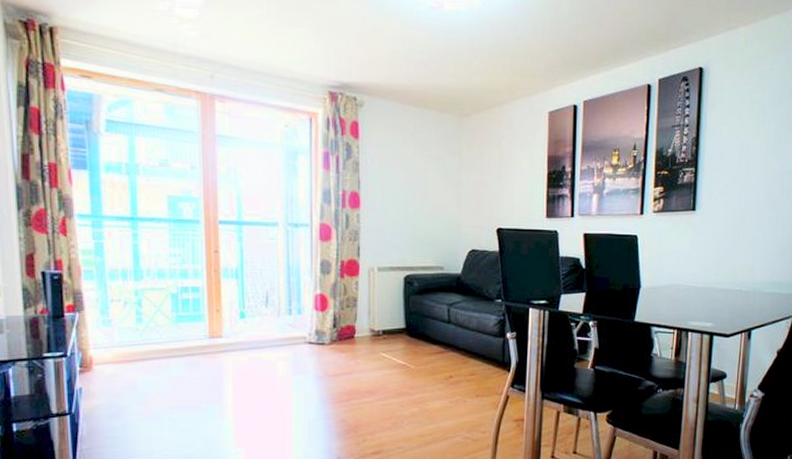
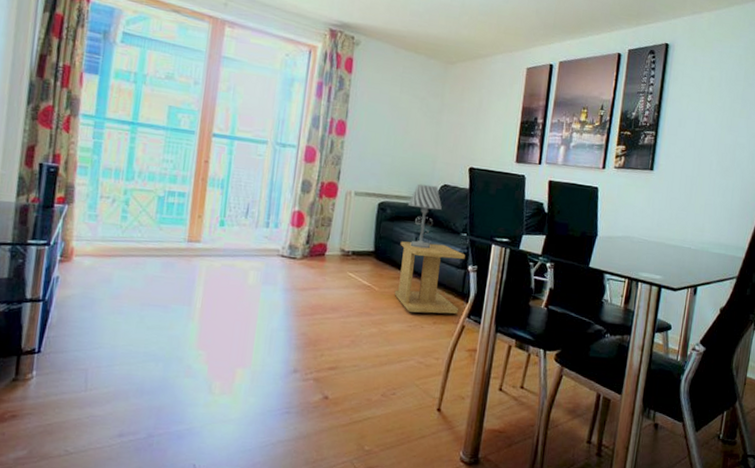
side table: none [432,313,502,387] -> present [394,241,466,314]
table lamp: none [435,251,473,320] -> present [407,183,443,249]

